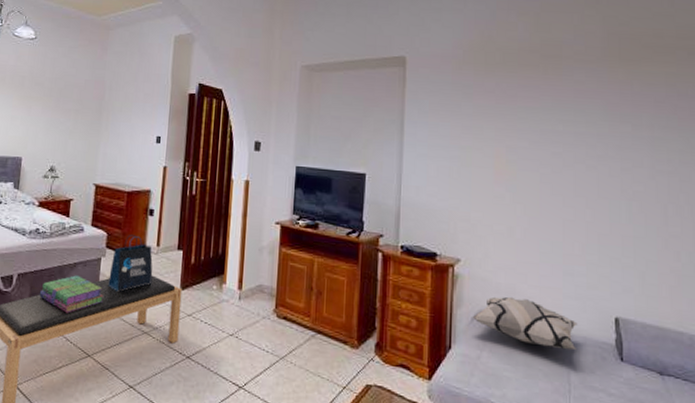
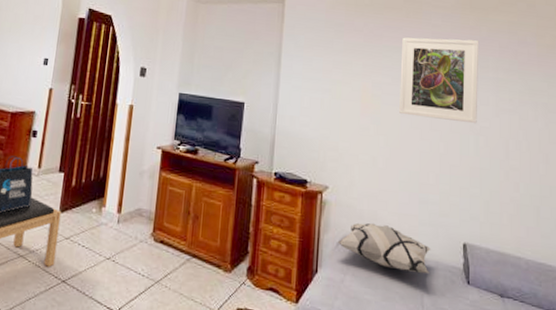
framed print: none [538,95,631,188] -> present [399,37,479,124]

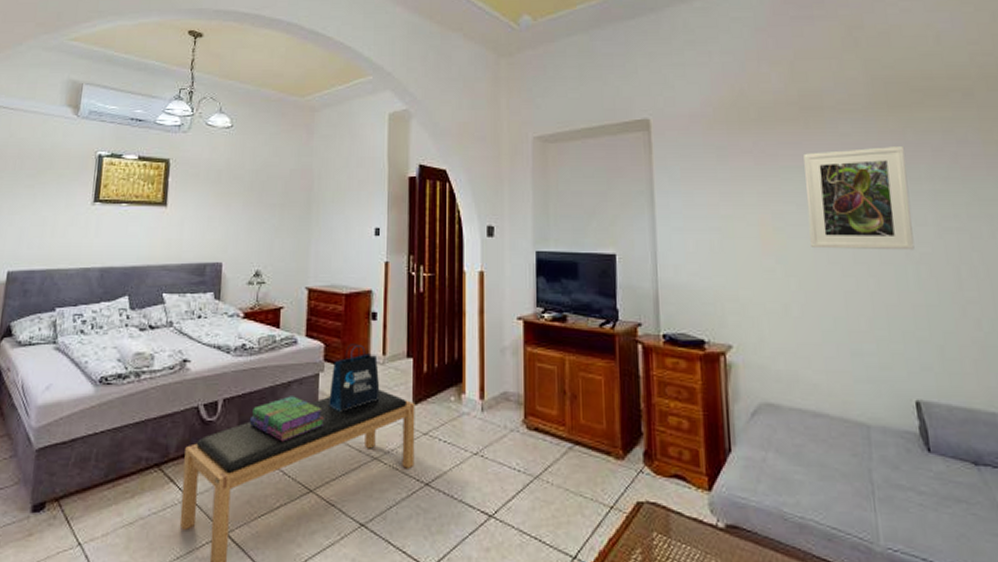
decorative pillow: present [337,222,431,274] -> none [752,385,875,444]

